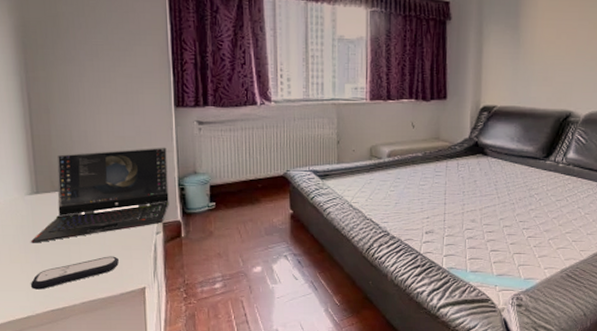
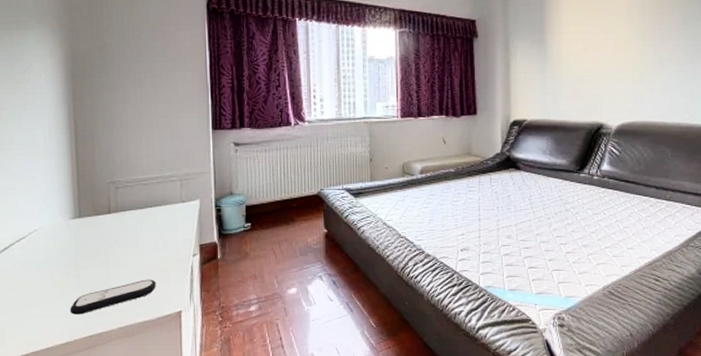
laptop computer: present [31,147,169,243] -> none [72,169,206,267]

